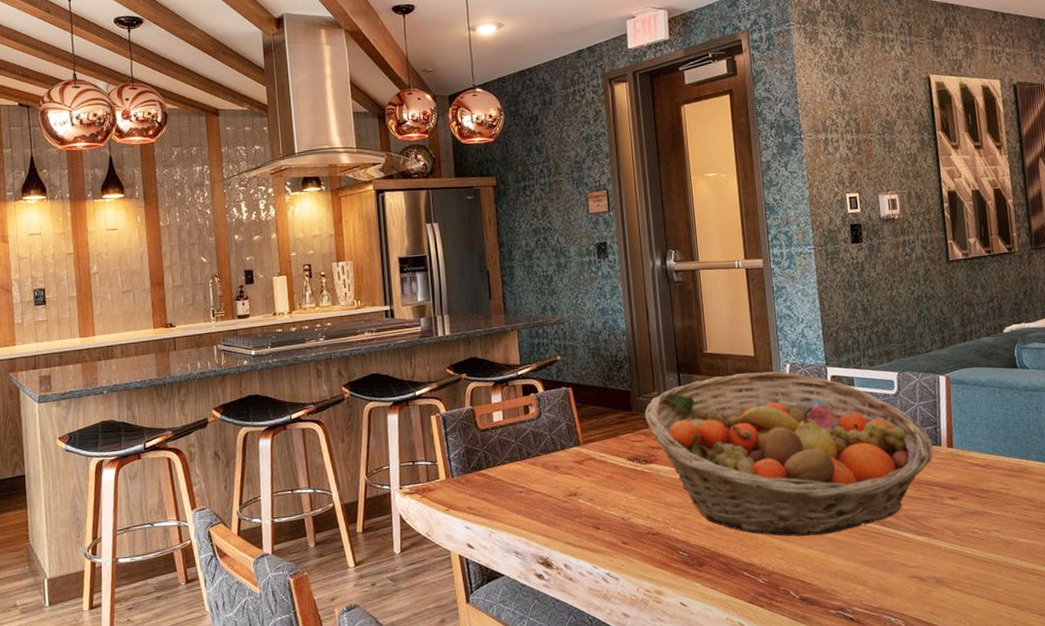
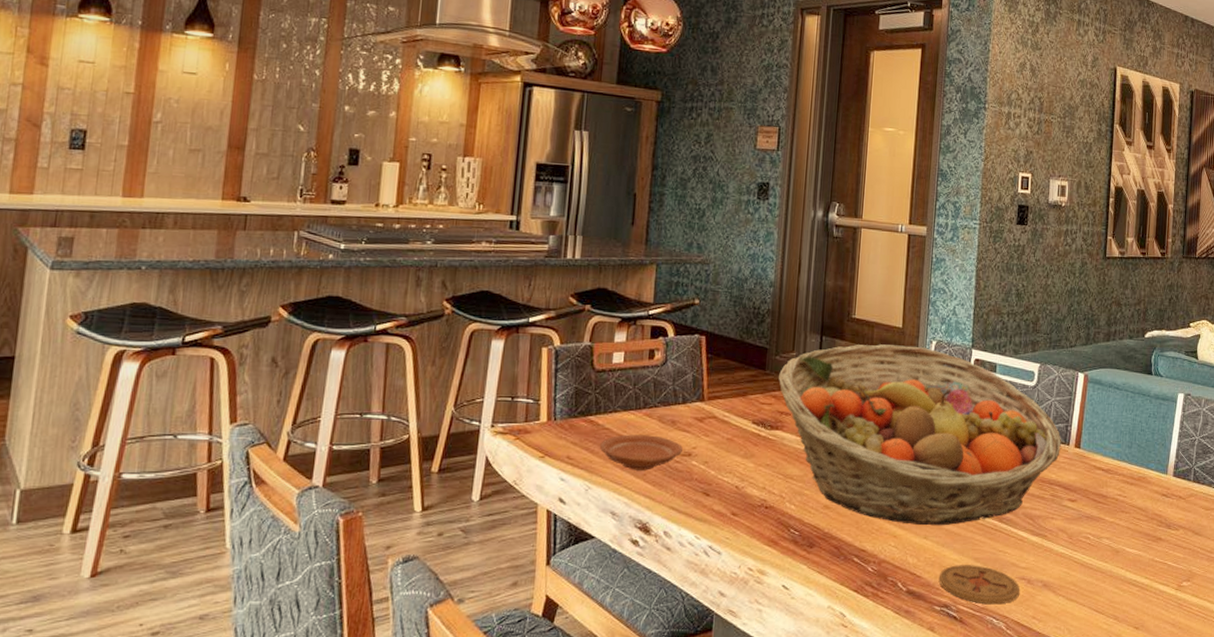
plate: none [495,481,568,514] -> present [600,434,683,471]
coaster: none [830,568,914,604] -> present [939,565,1020,605]

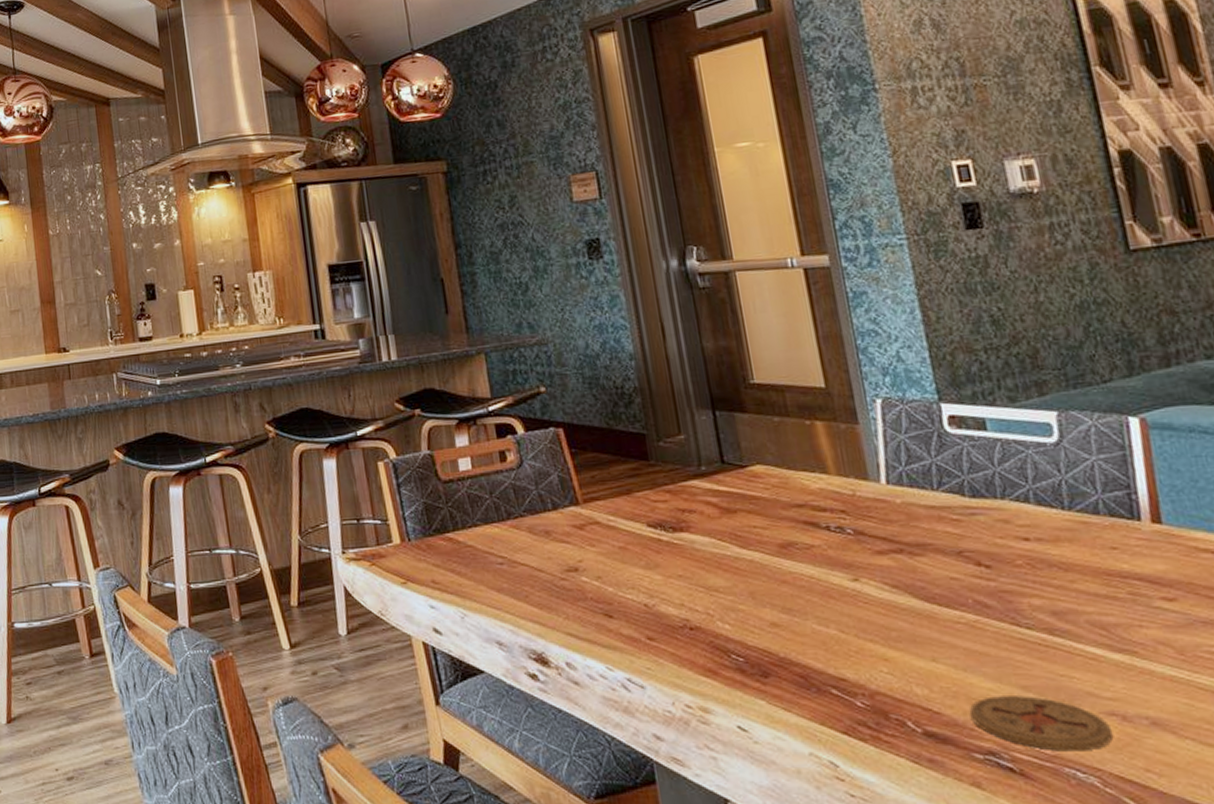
plate: present [600,434,683,471] -> none [466,549,567,592]
fruit basket: present [779,344,1062,526] -> none [668,408,1129,644]

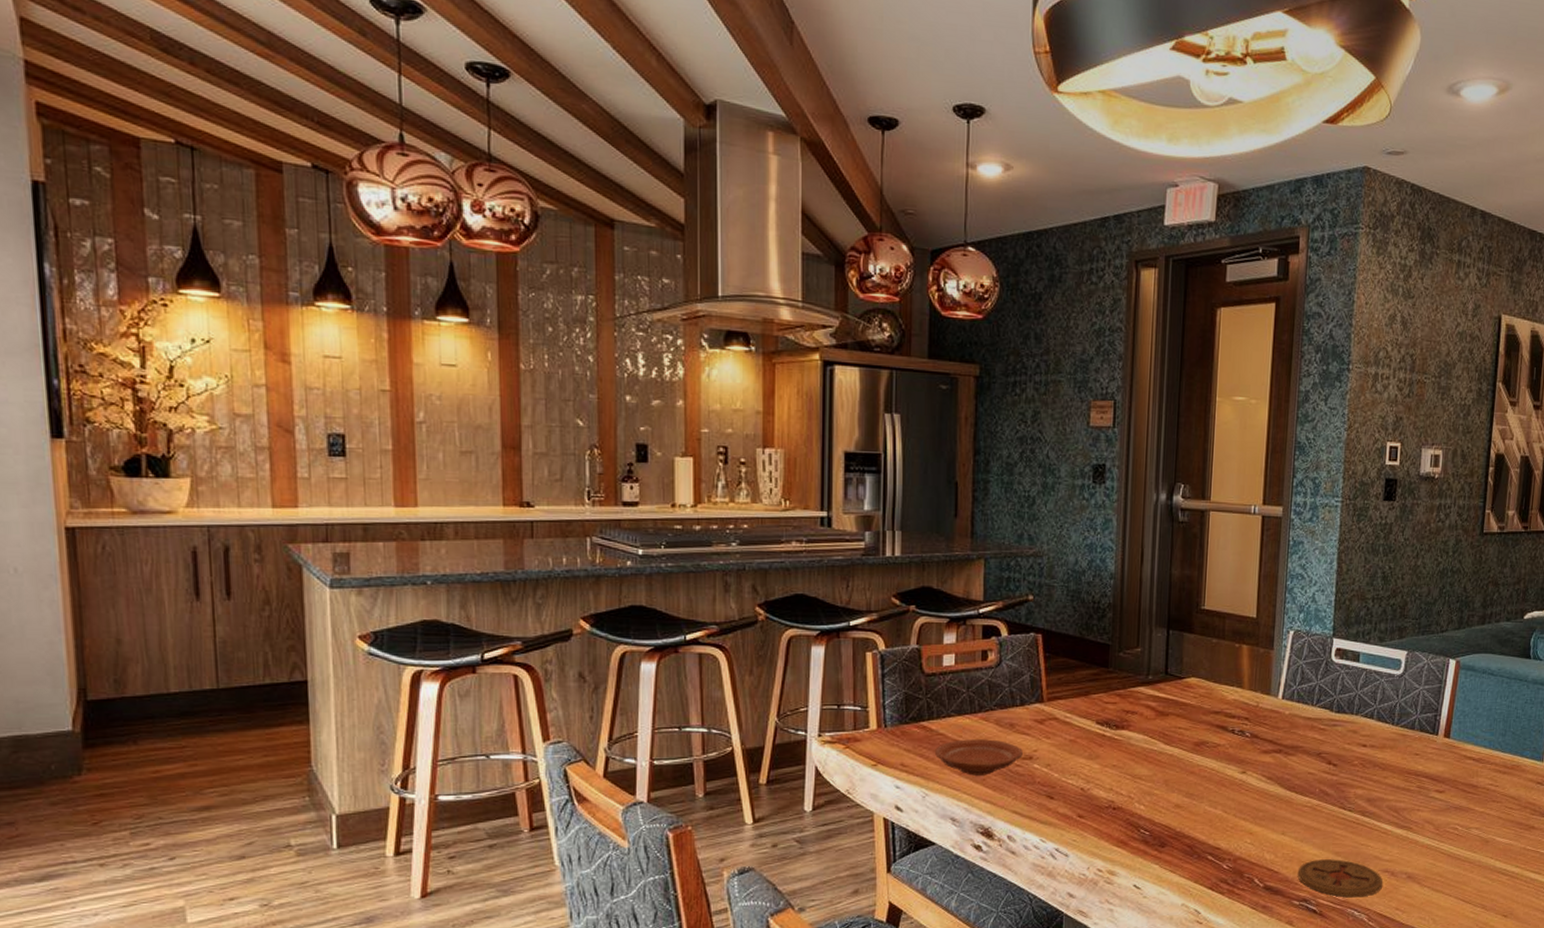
plate: none [466,549,567,592] -> present [935,739,1023,776]

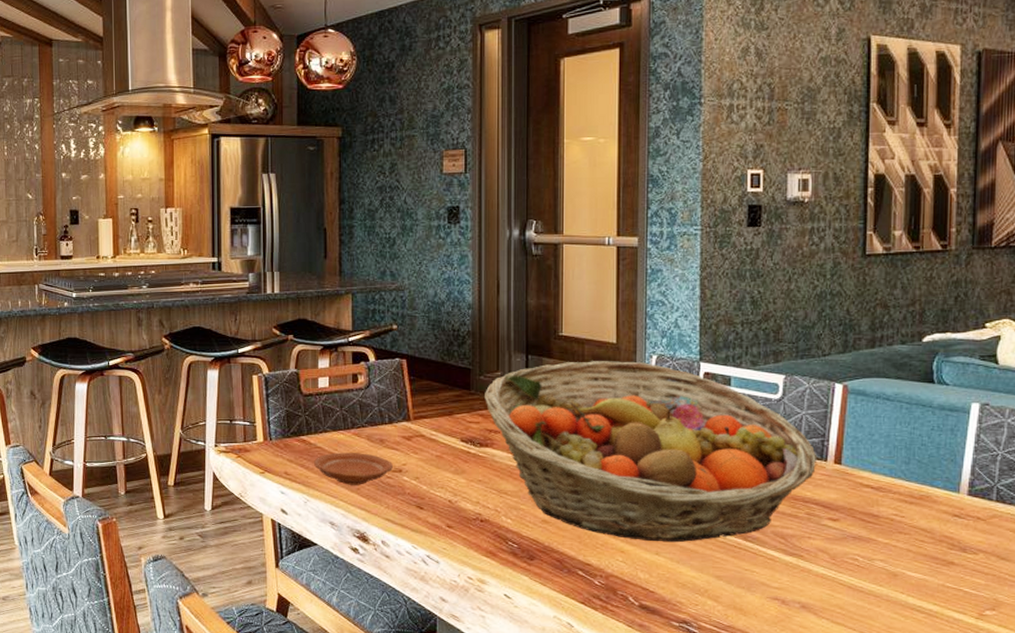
fruit basket: none [1123,636,1430,822] -> present [485,361,818,543]
coaster: present [1298,859,1383,898] -> none [676,582,773,624]

